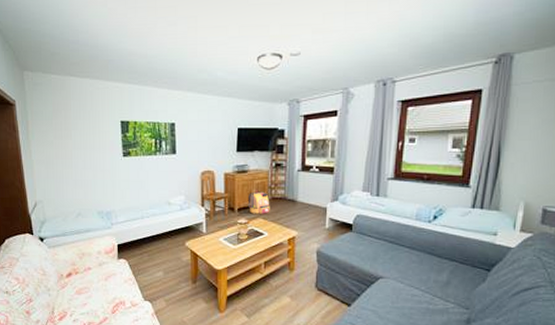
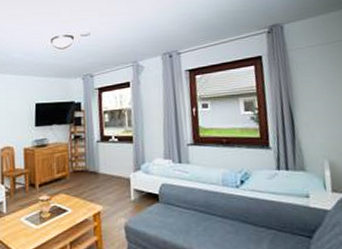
backpack: present [247,189,270,214] -> none [48,162,72,189]

